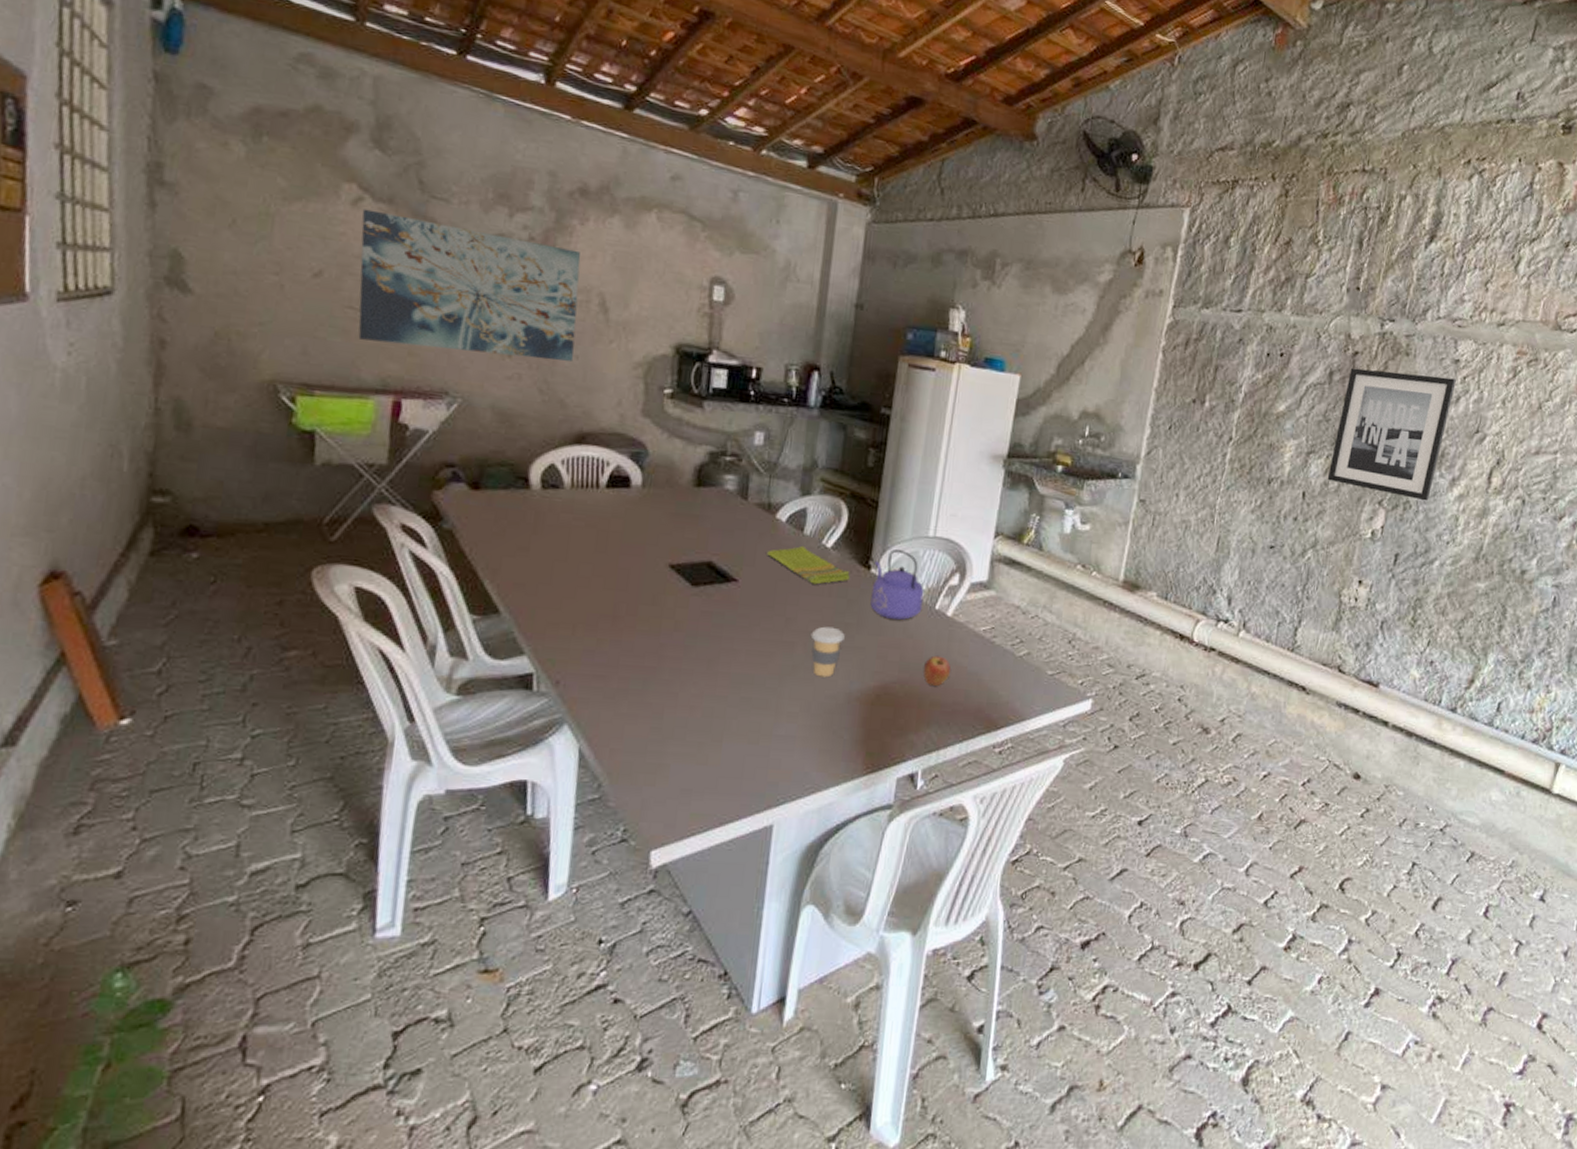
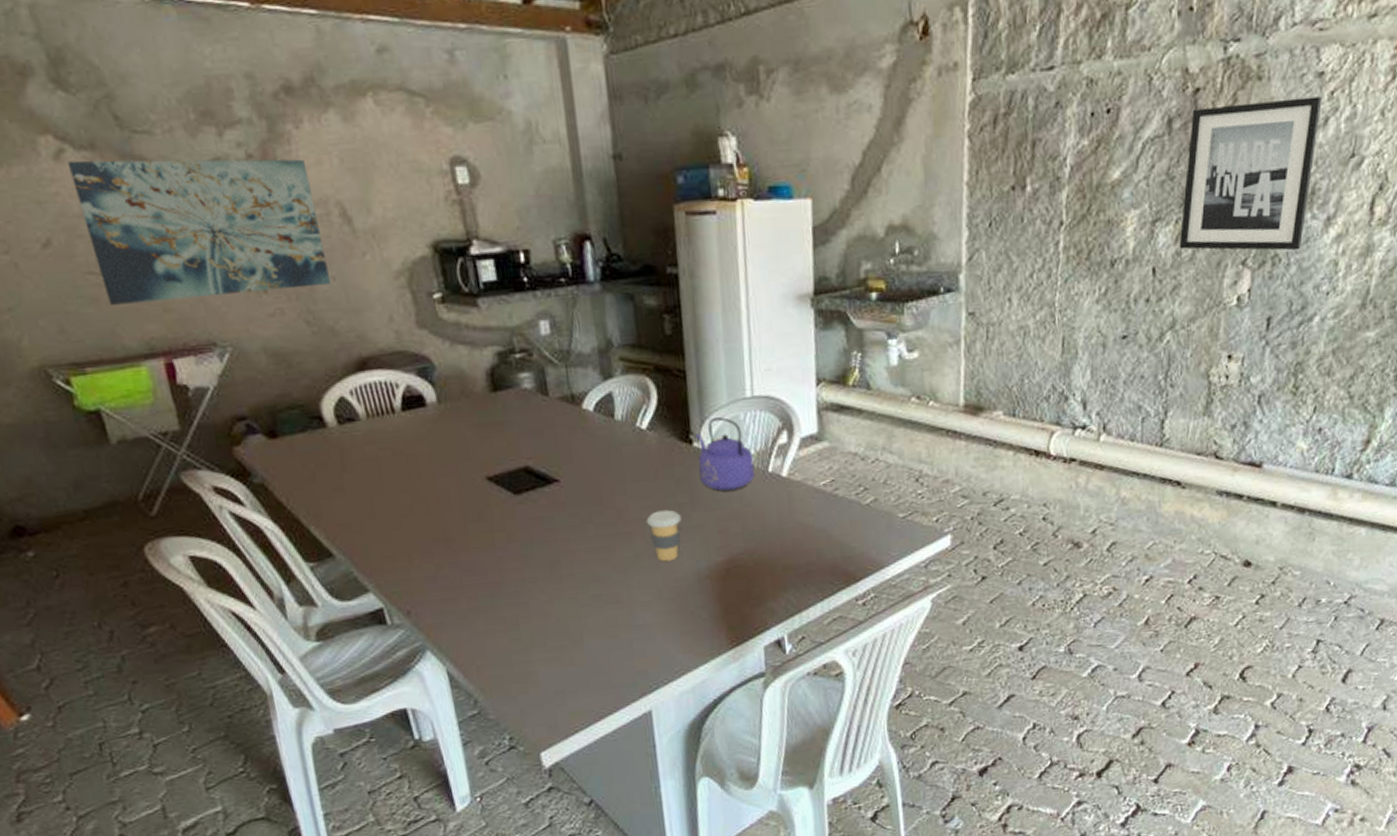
dish towel: present [767,545,850,585] -> none [582,432,673,470]
fruit: present [923,655,952,686] -> none [768,519,798,550]

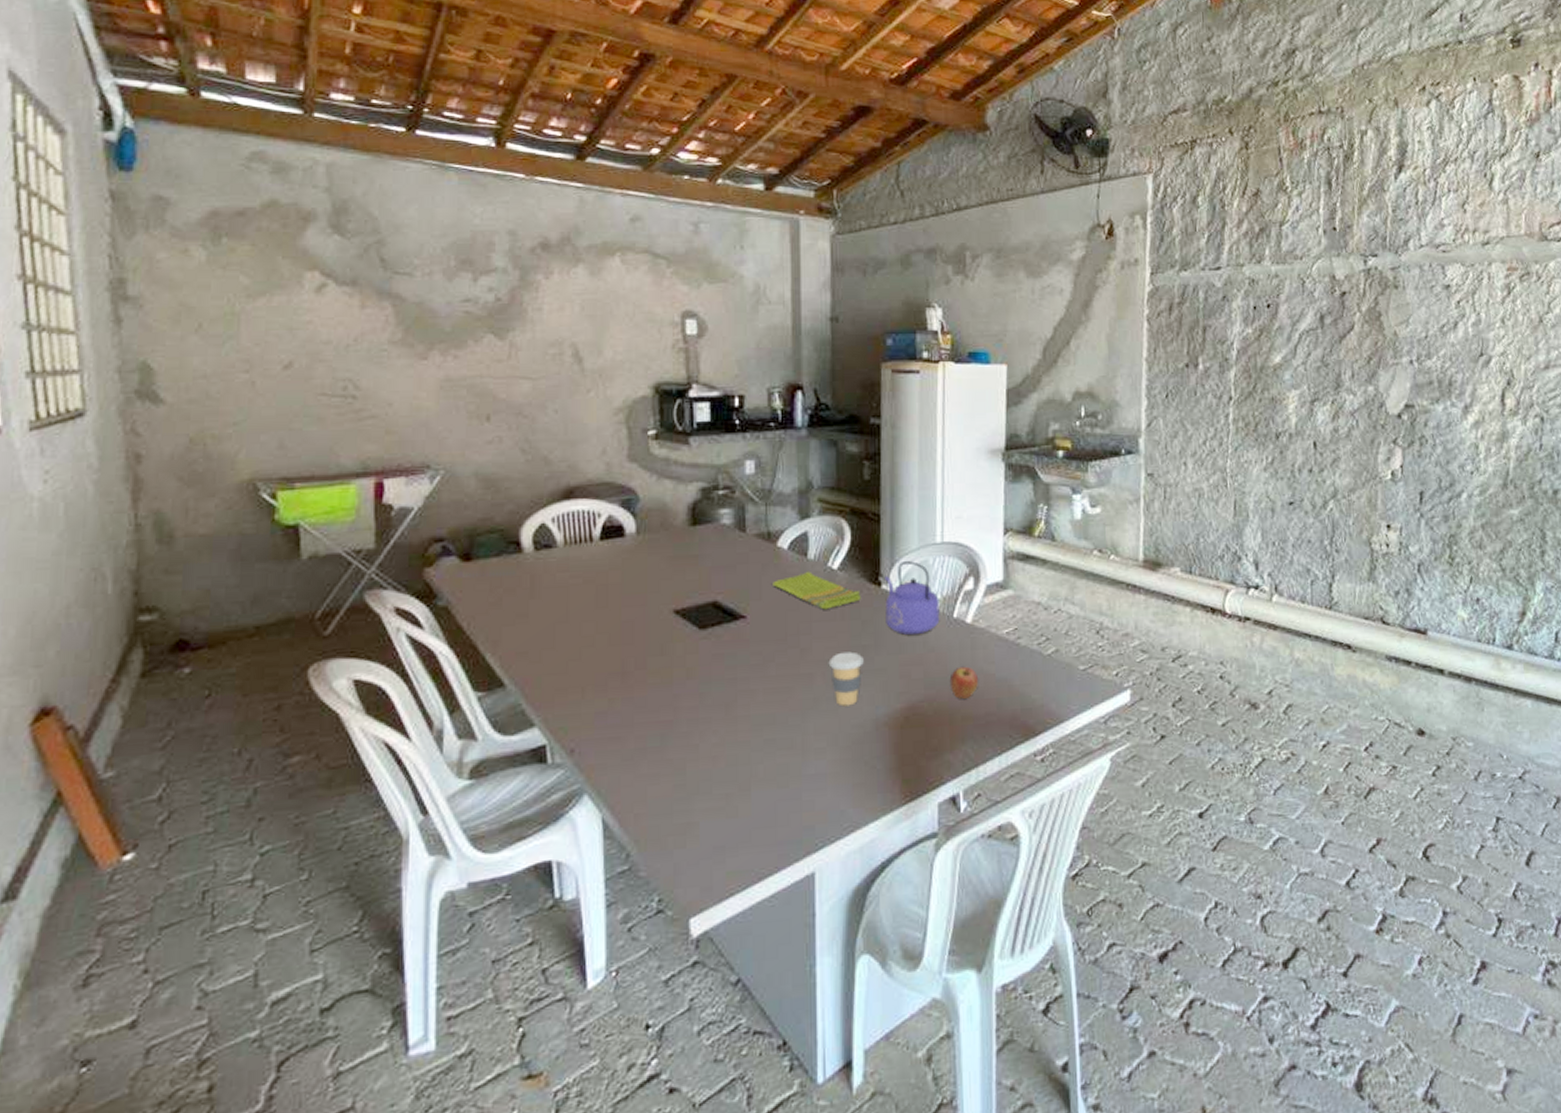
wall art: present [67,159,332,305] -> none [326,294,553,425]
dish towel: none [582,432,673,470] -> present [773,571,861,610]
fruit: none [768,519,798,550] -> present [949,666,979,699]
wall art: present [1179,96,1322,251] -> none [1336,305,1451,433]

